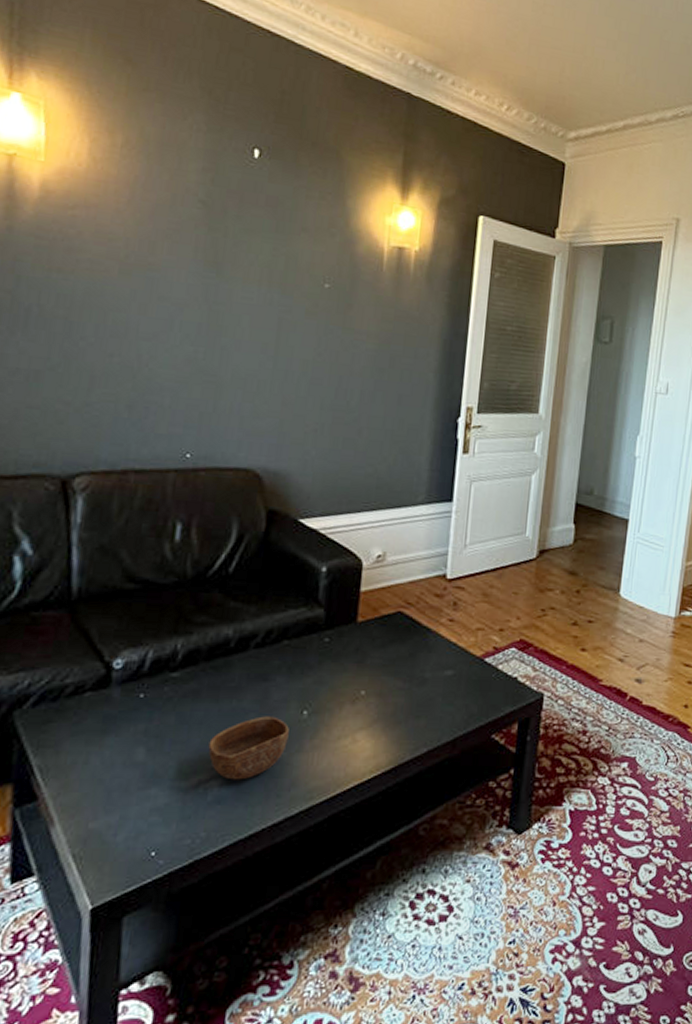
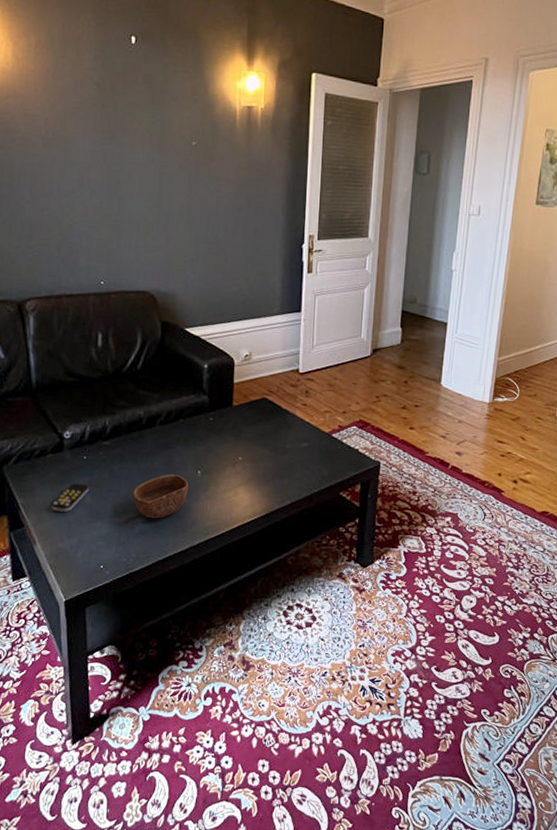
remote control: none [83,732,144,775] -> present [51,483,89,512]

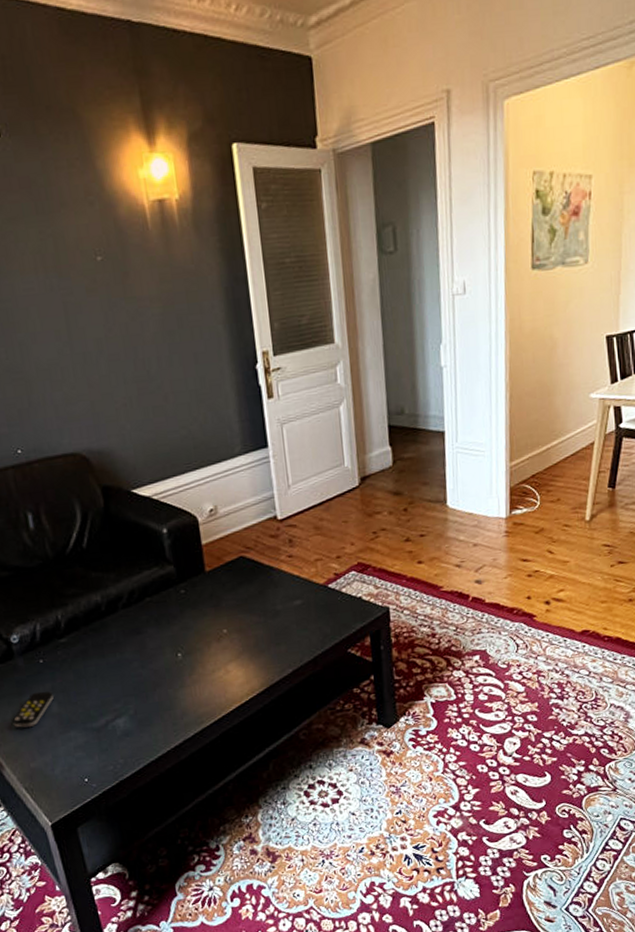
bowl: present [133,474,188,519] -> none [106,662,171,717]

